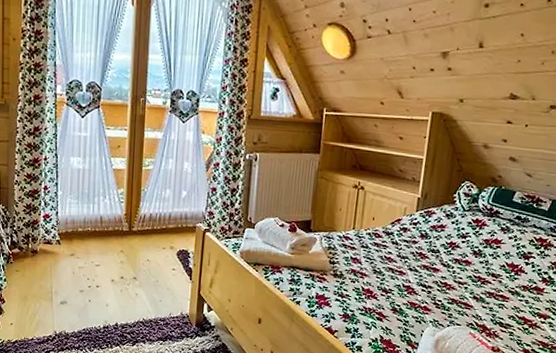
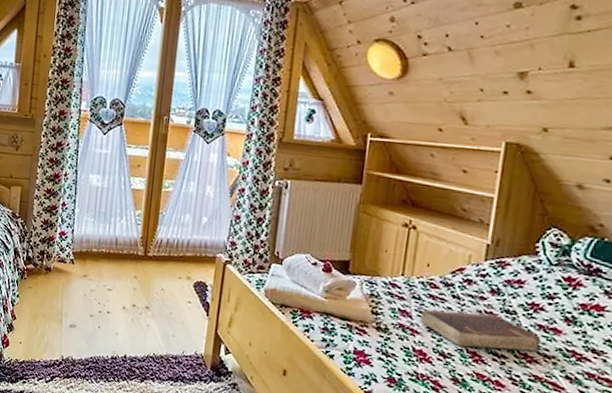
hardback book: none [368,254,457,283] -> present [420,309,541,351]

